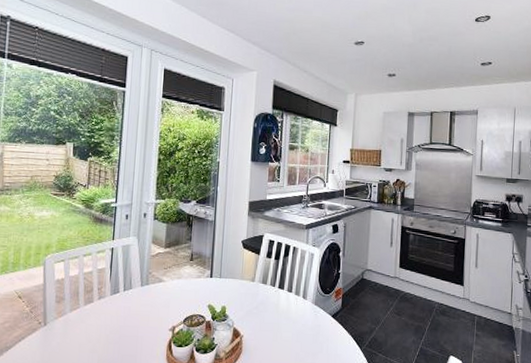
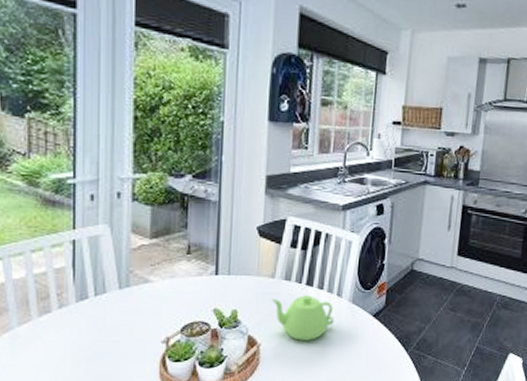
teapot: none [252,296,301,335] -> present [271,295,335,341]

